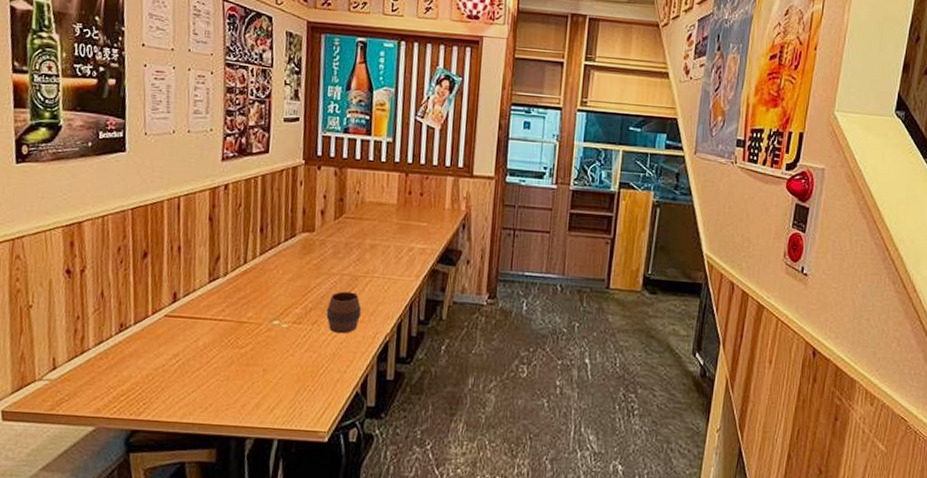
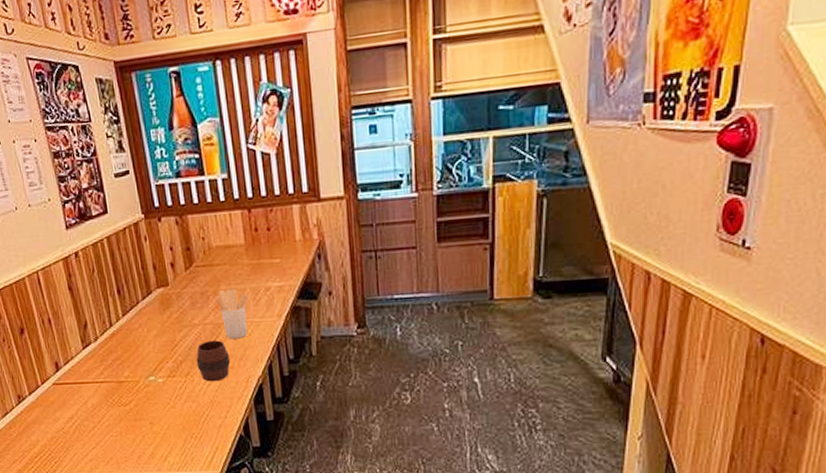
utensil holder: none [359,243,391,294] -> present [216,288,248,339]

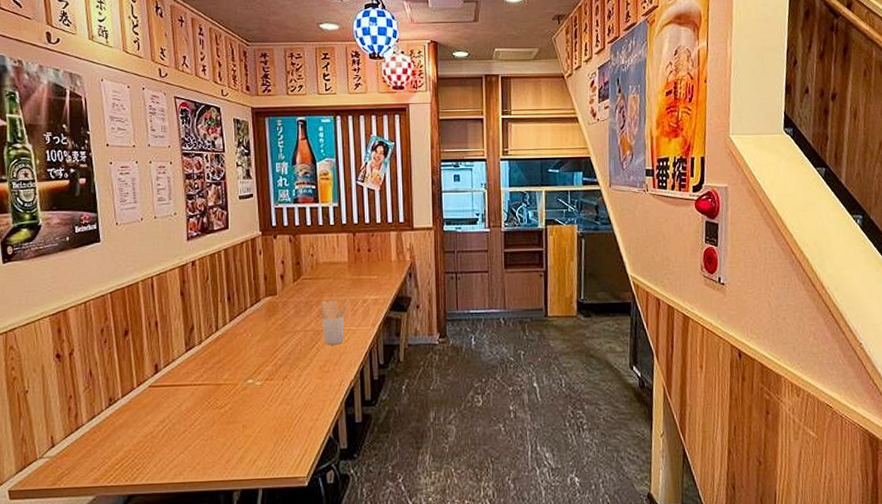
cup: present [196,340,230,382] -> none [295,346,326,385]

